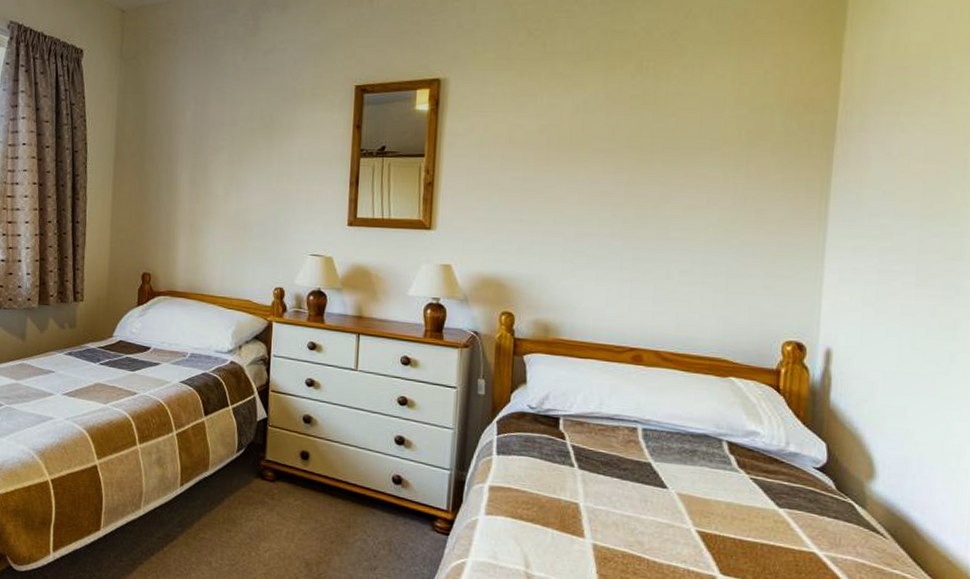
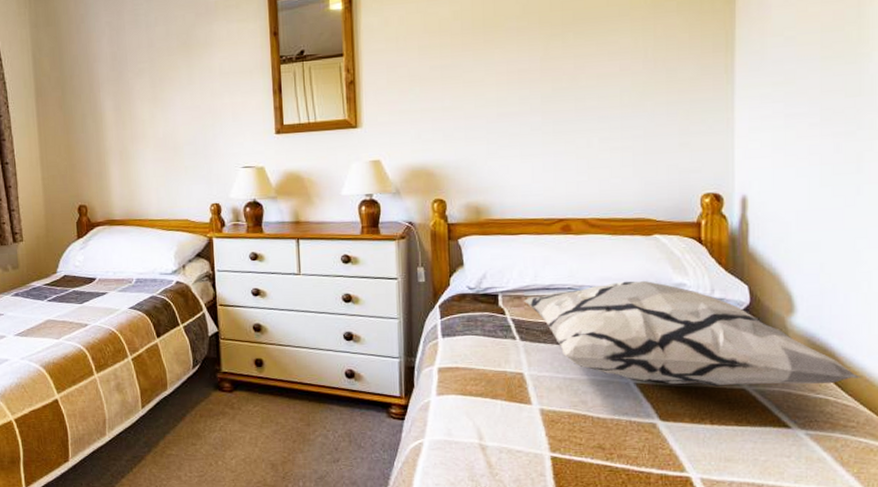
decorative pillow: none [585,421,943,561] -> present [523,280,861,386]

